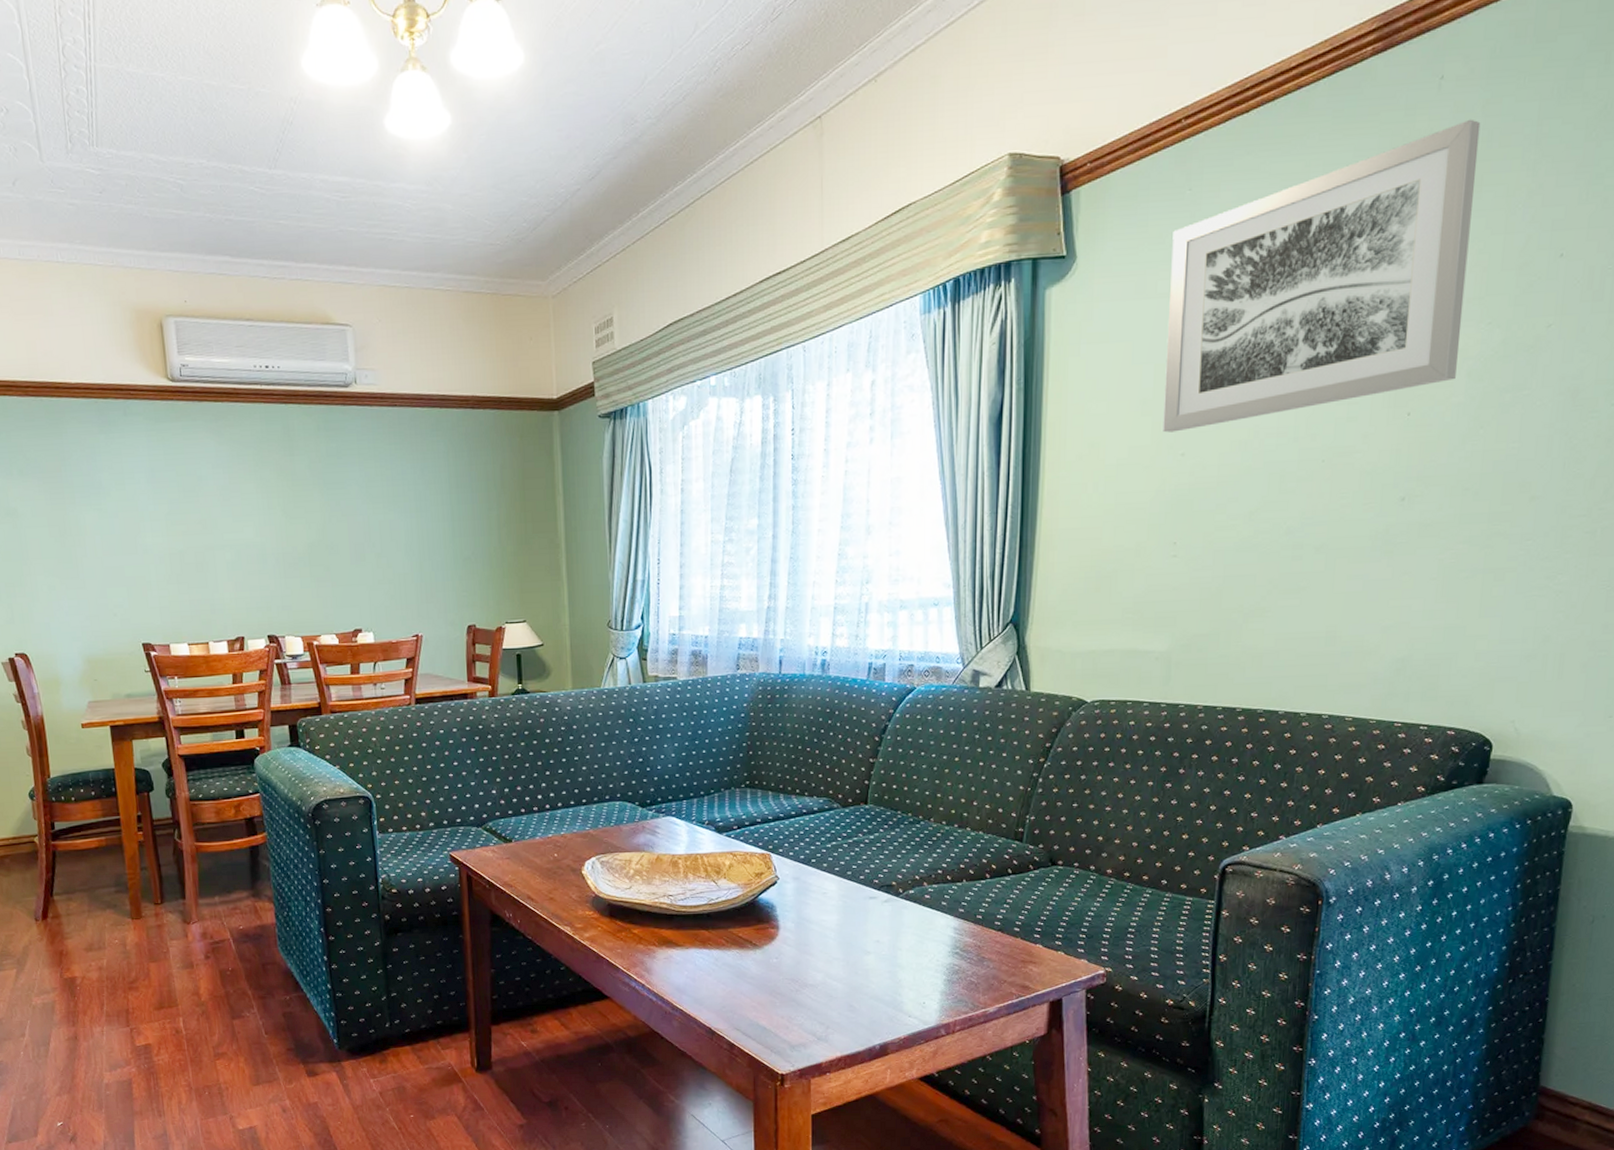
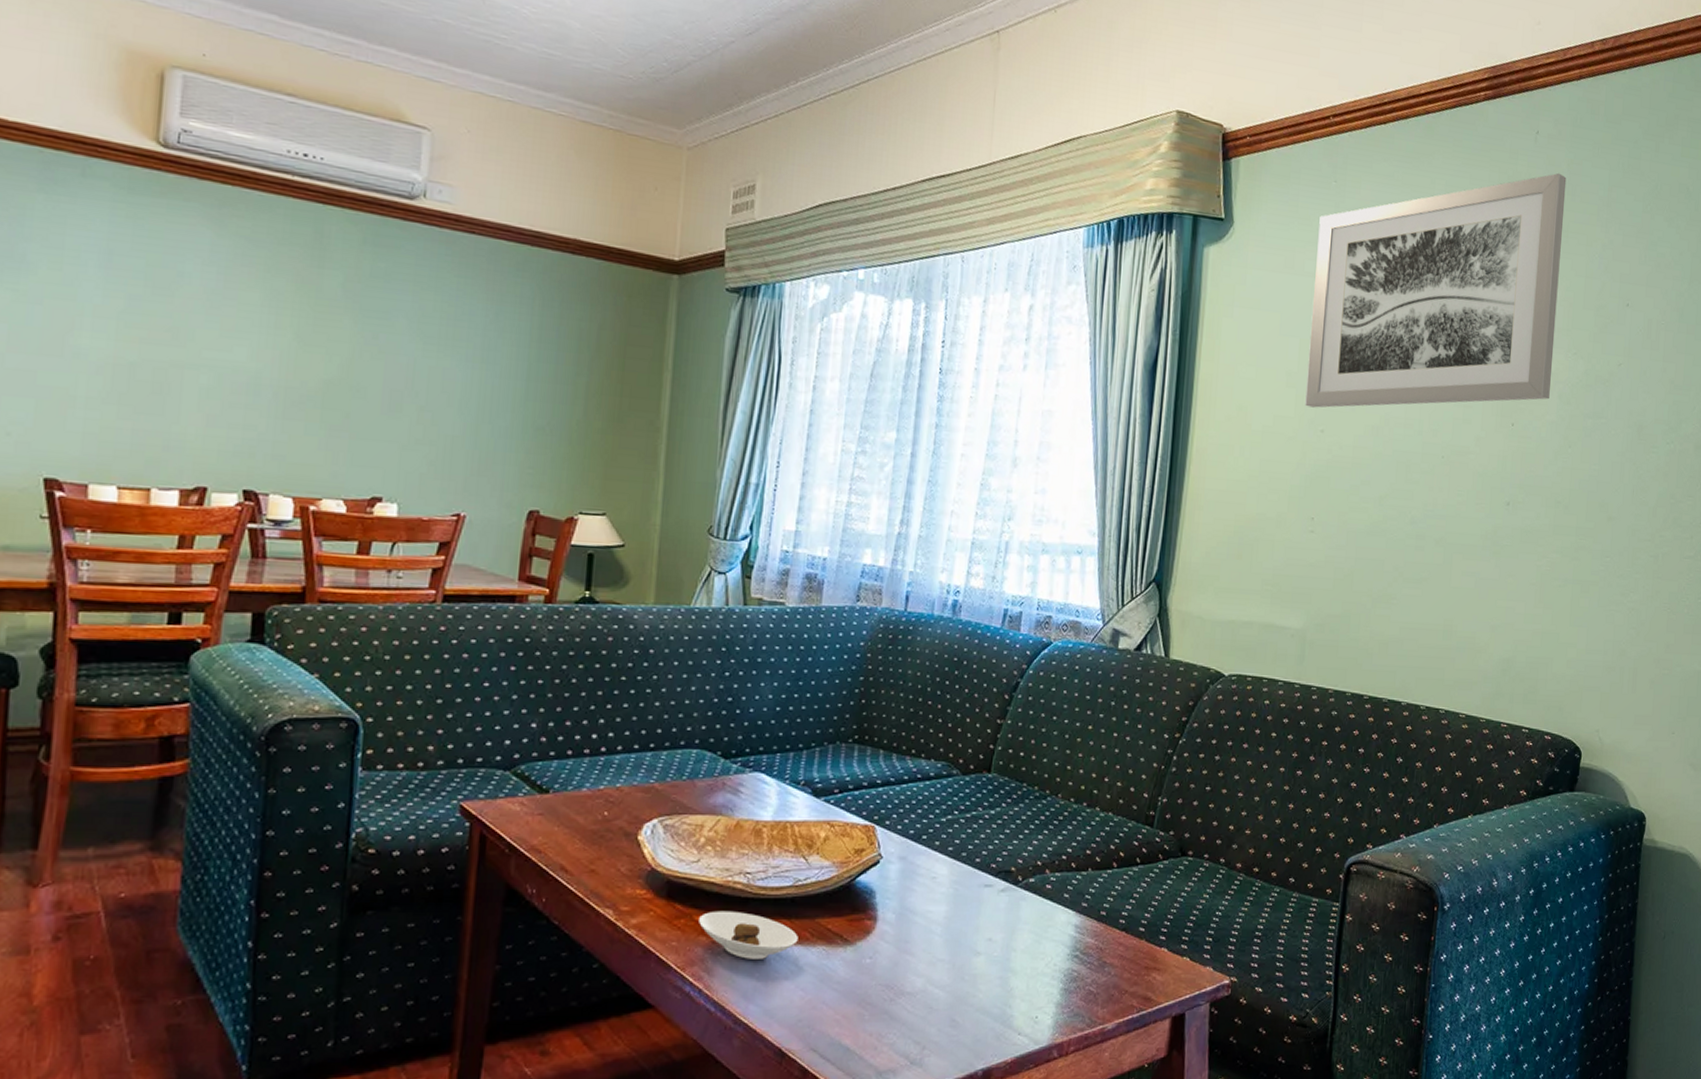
saucer: none [636,925,716,961] -> present [699,910,798,959]

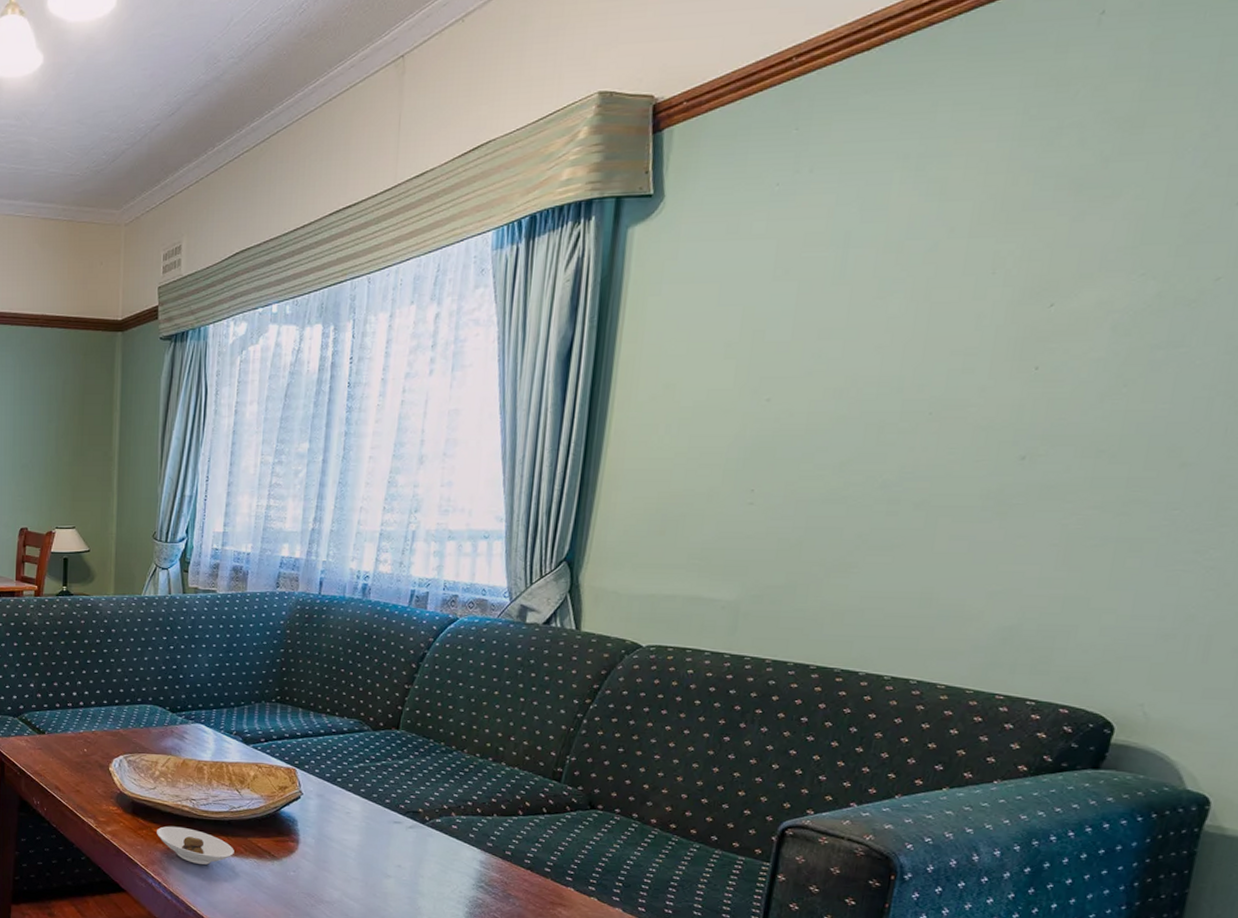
wall art: present [1305,172,1567,408] -> none [747,56,1147,377]

